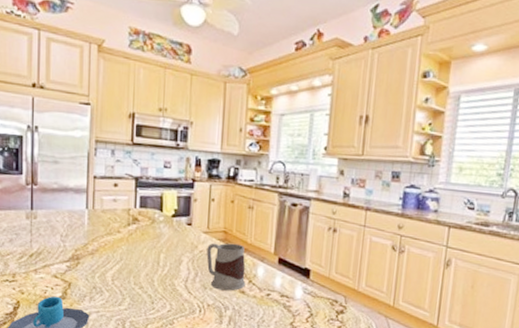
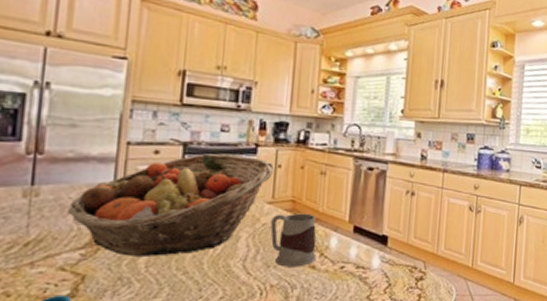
fruit basket: none [56,187,209,272] -> present [68,153,275,256]

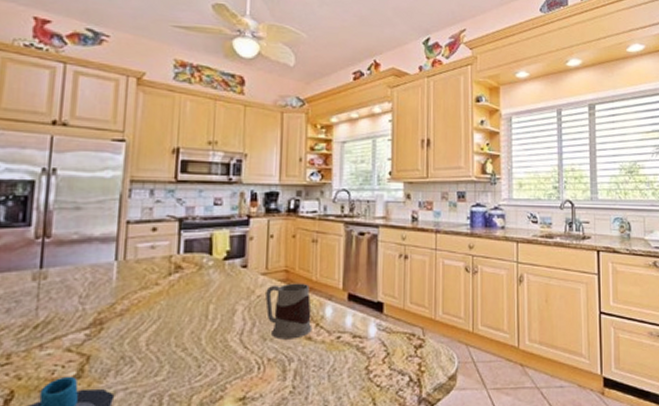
fruit basket: present [68,153,275,256] -> none [73,228,267,334]

